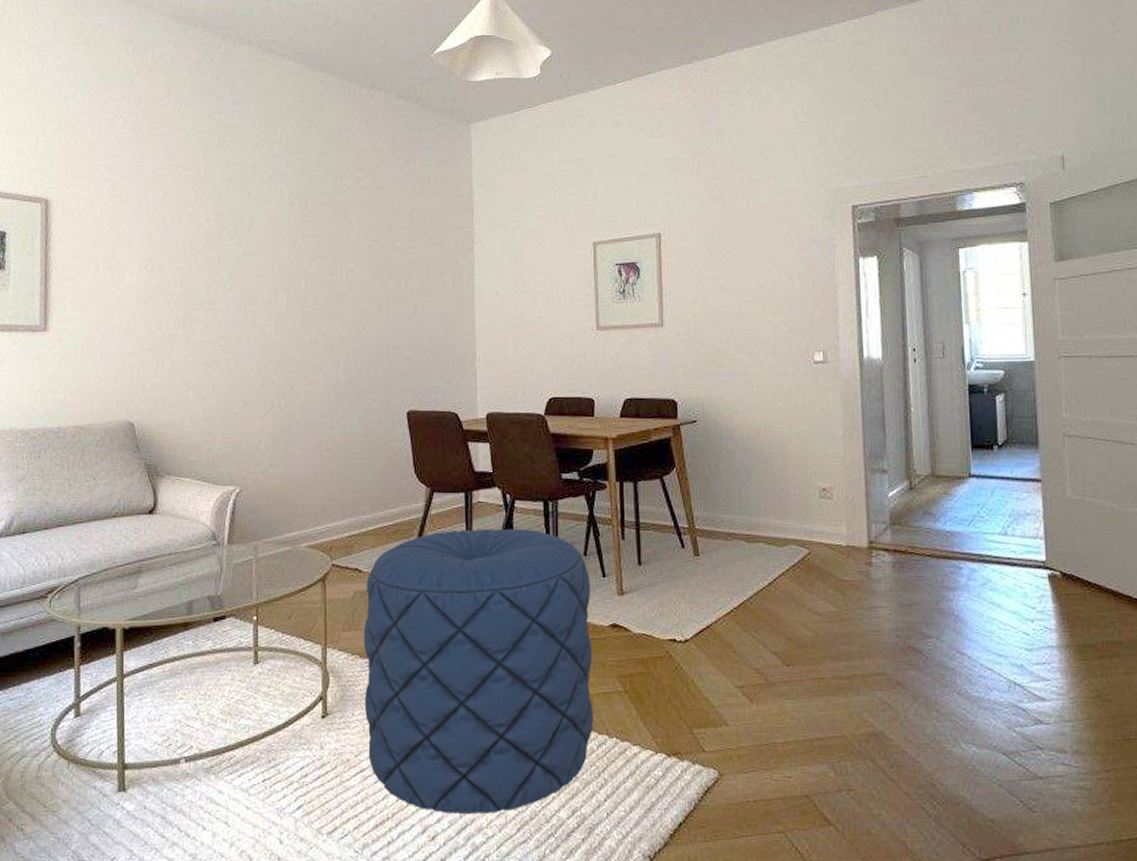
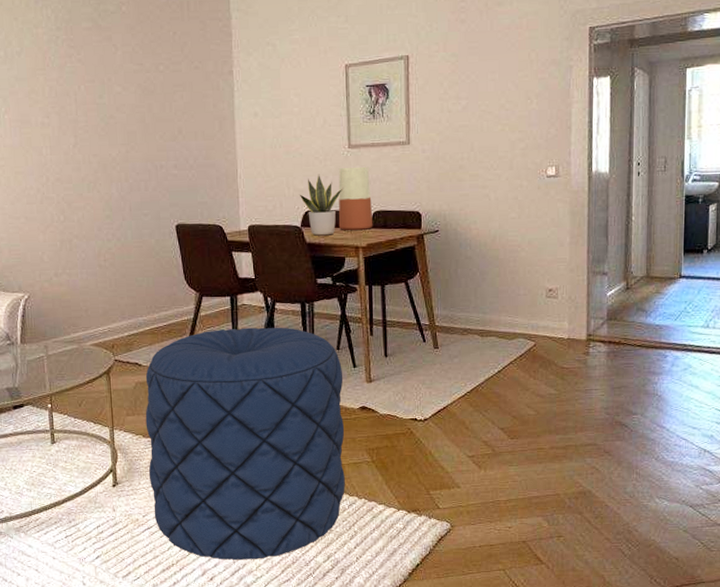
potted plant: none [544,357,591,425] -> present [300,174,343,236]
vase: none [585,350,624,419] -> present [338,166,373,230]

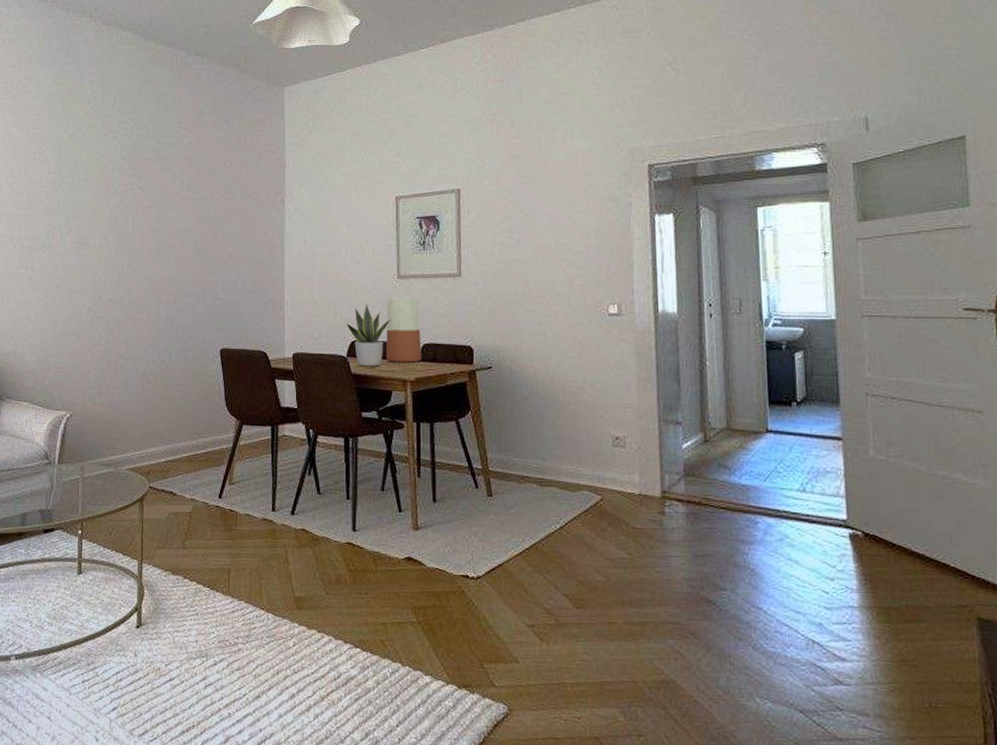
pouf: present [145,327,345,560] -> none [175,460,388,729]

